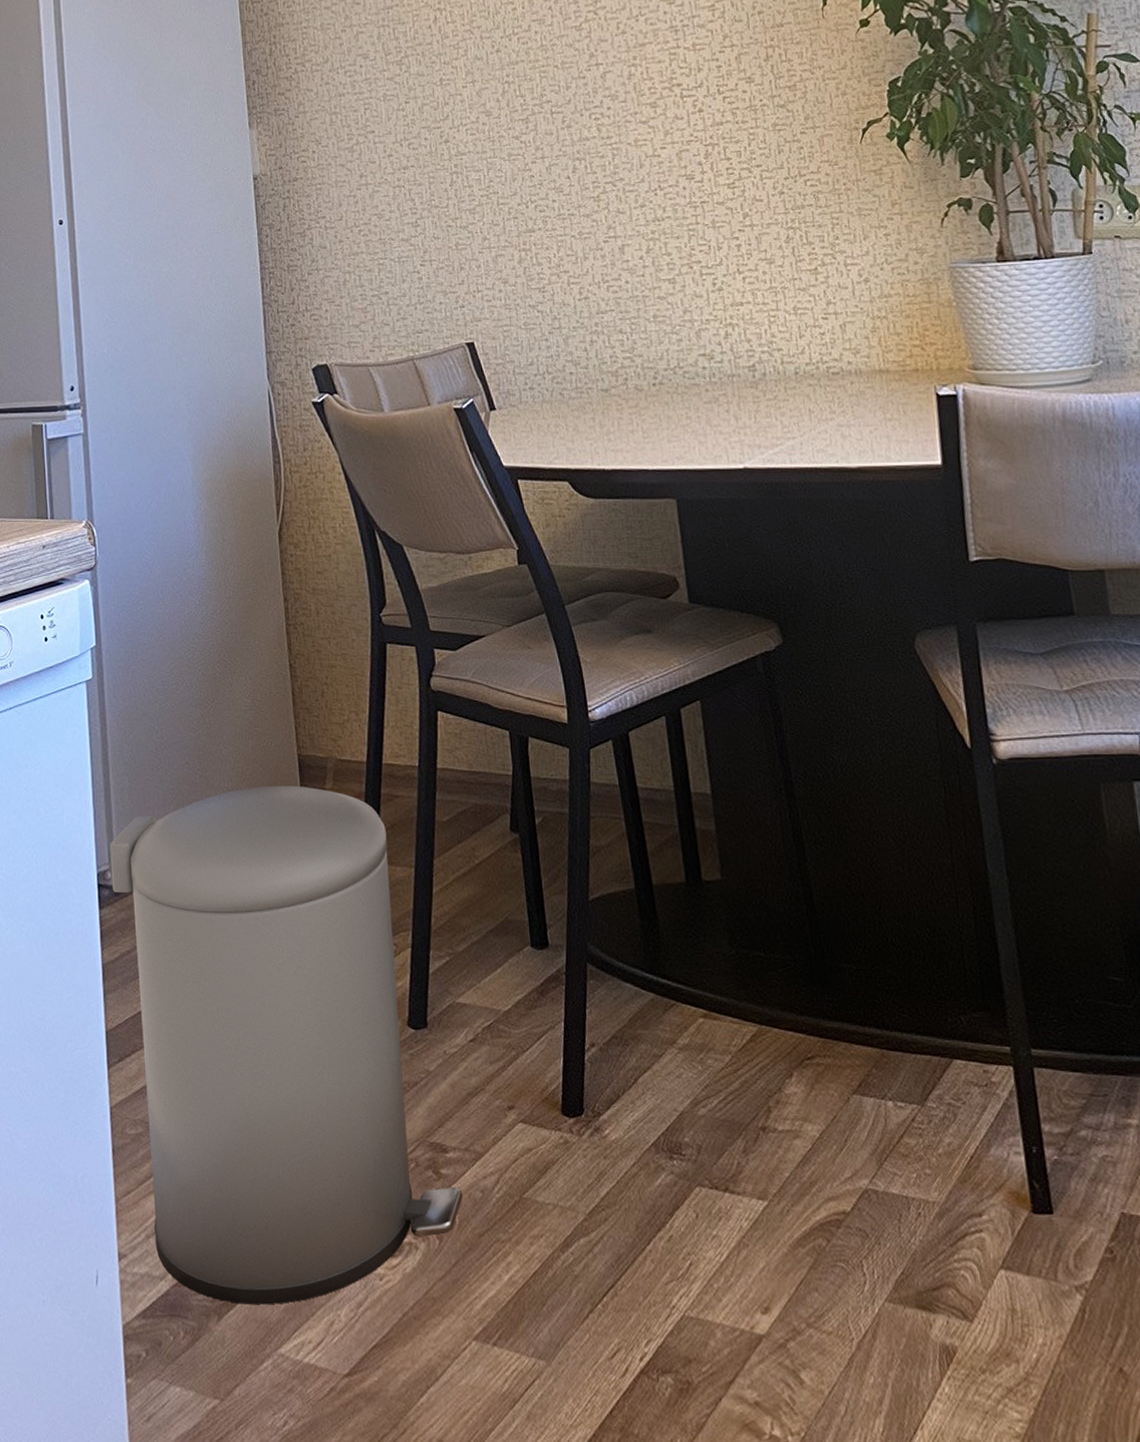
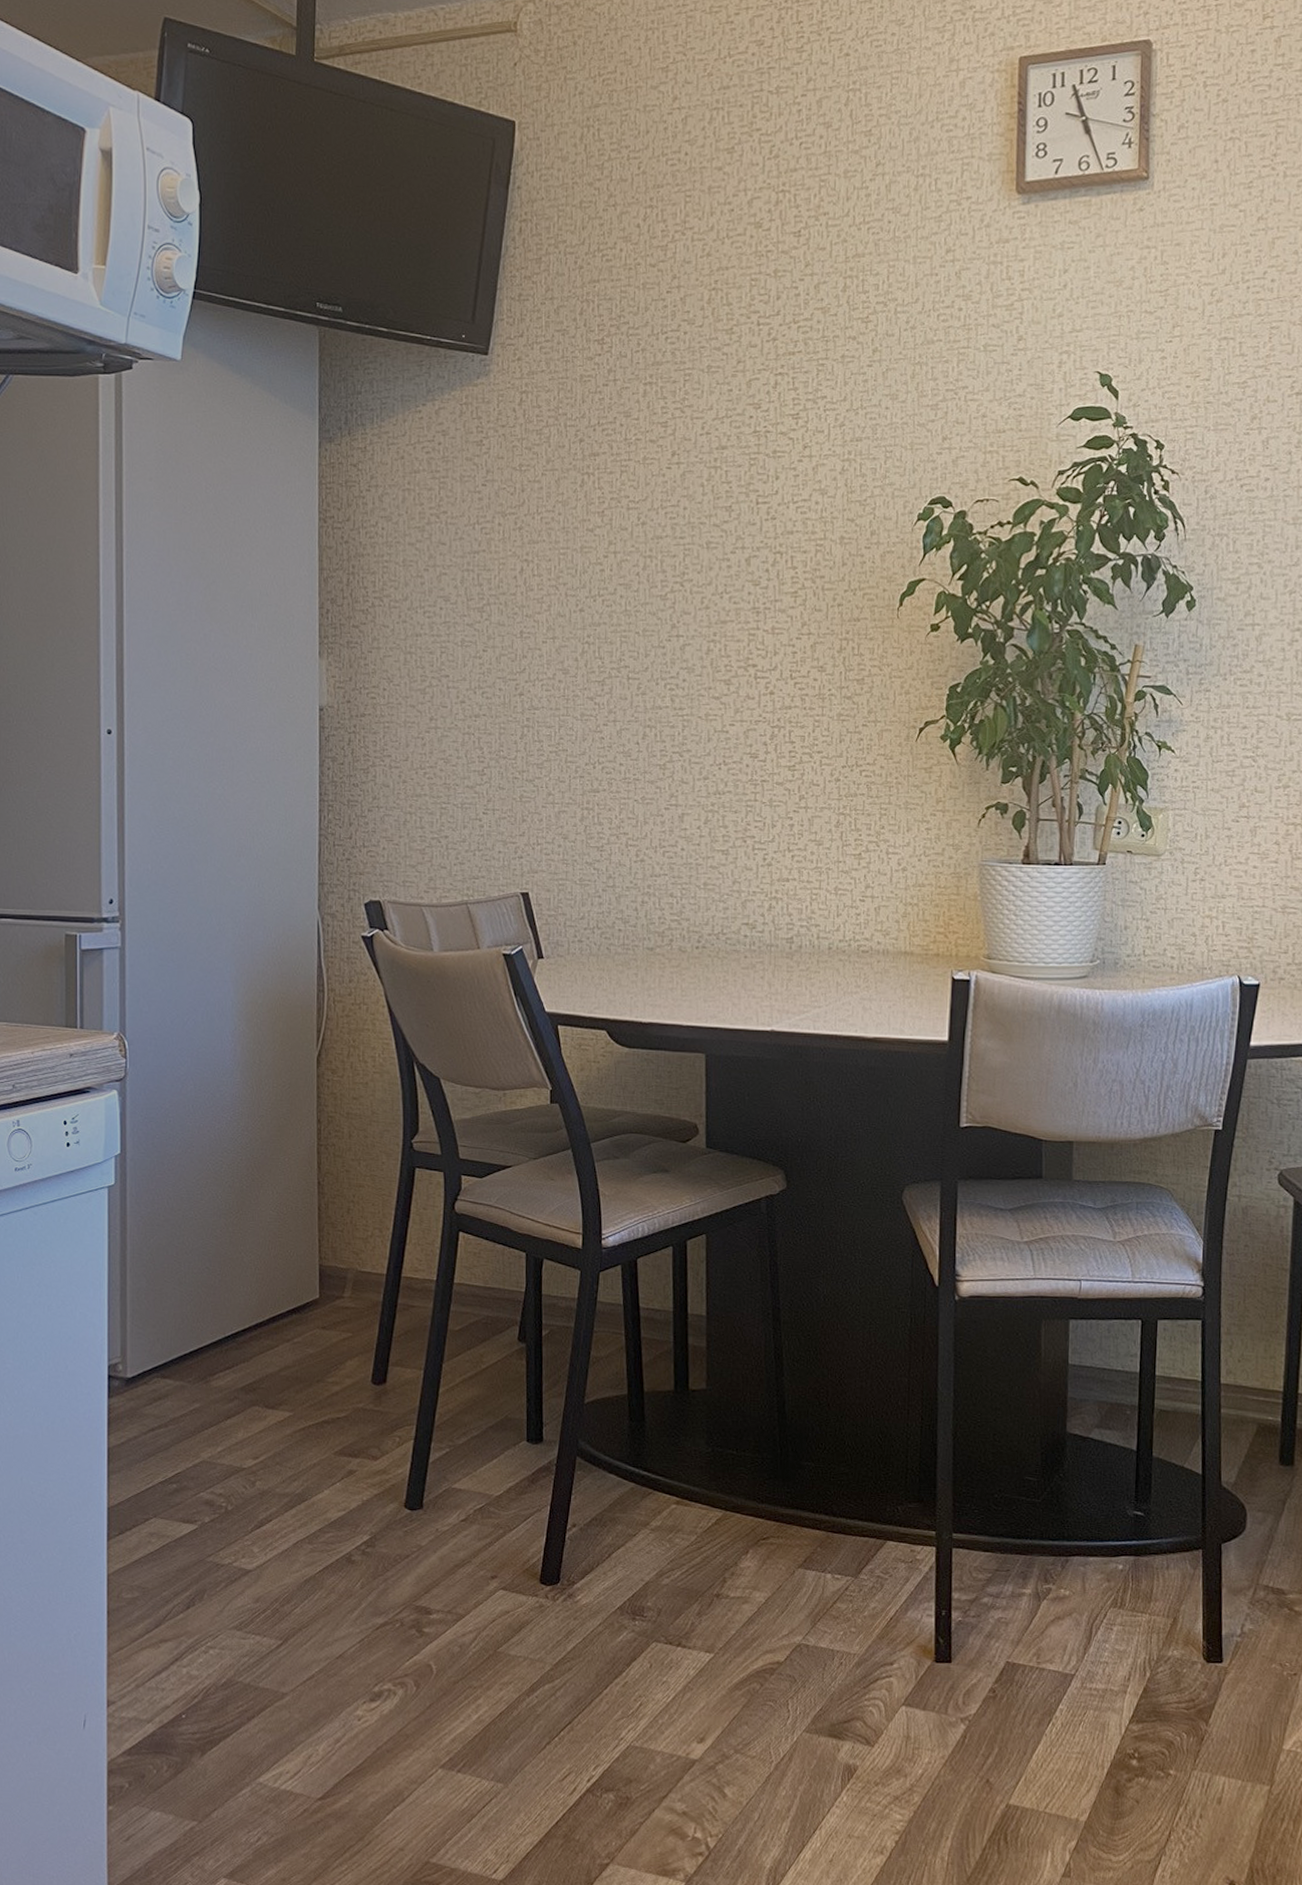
pedal bin: present [110,785,464,1305] -> none [122,1292,443,1743]

